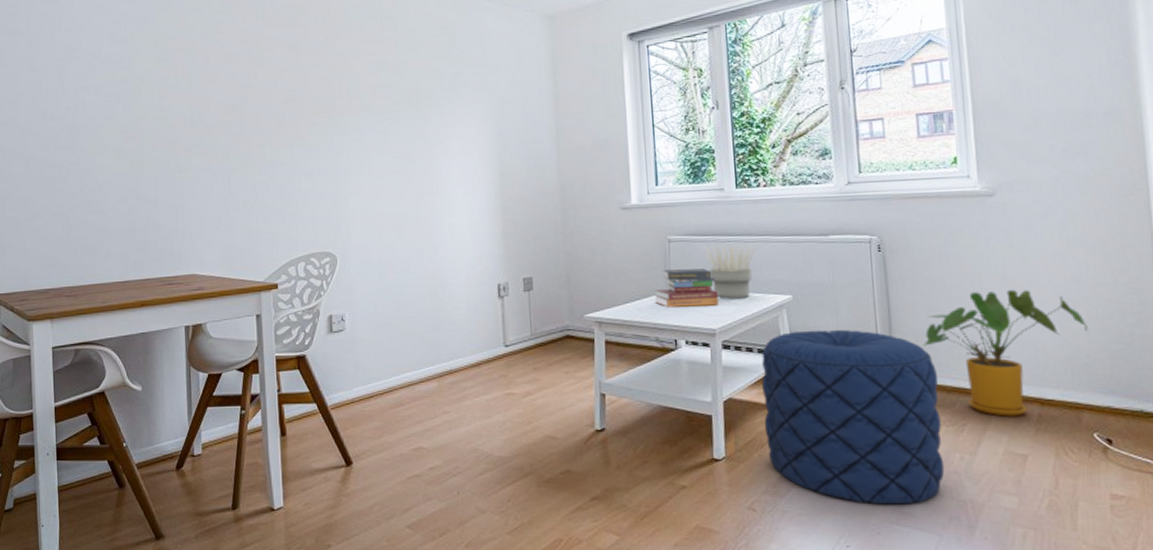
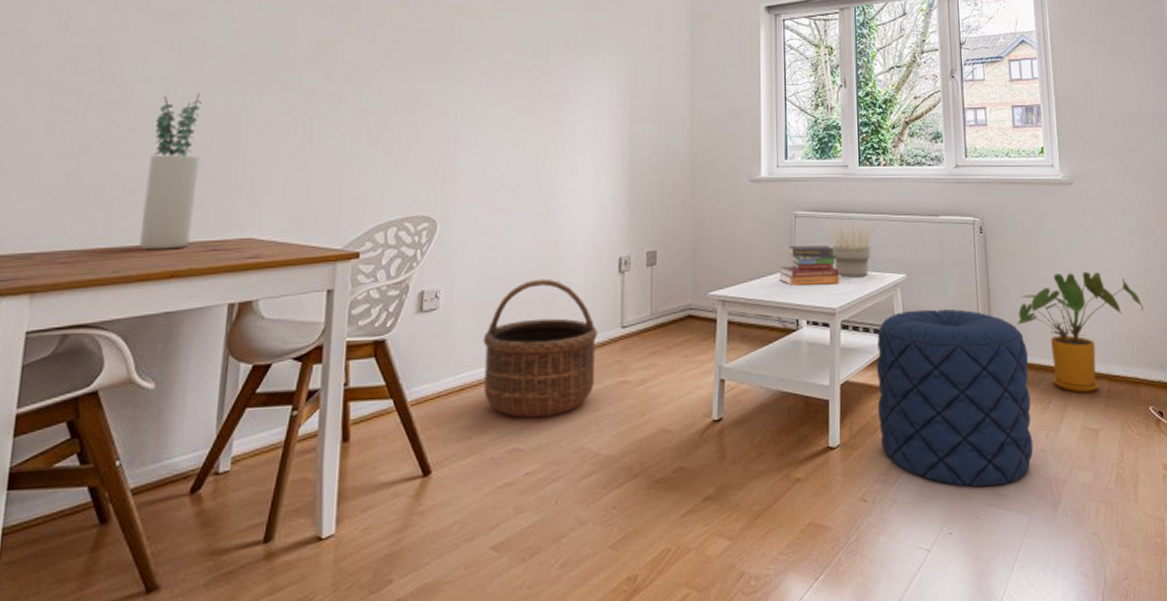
vase: none [115,158,152,285] -> present [138,93,202,250]
basket: none [384,303,483,423] -> present [483,278,598,418]

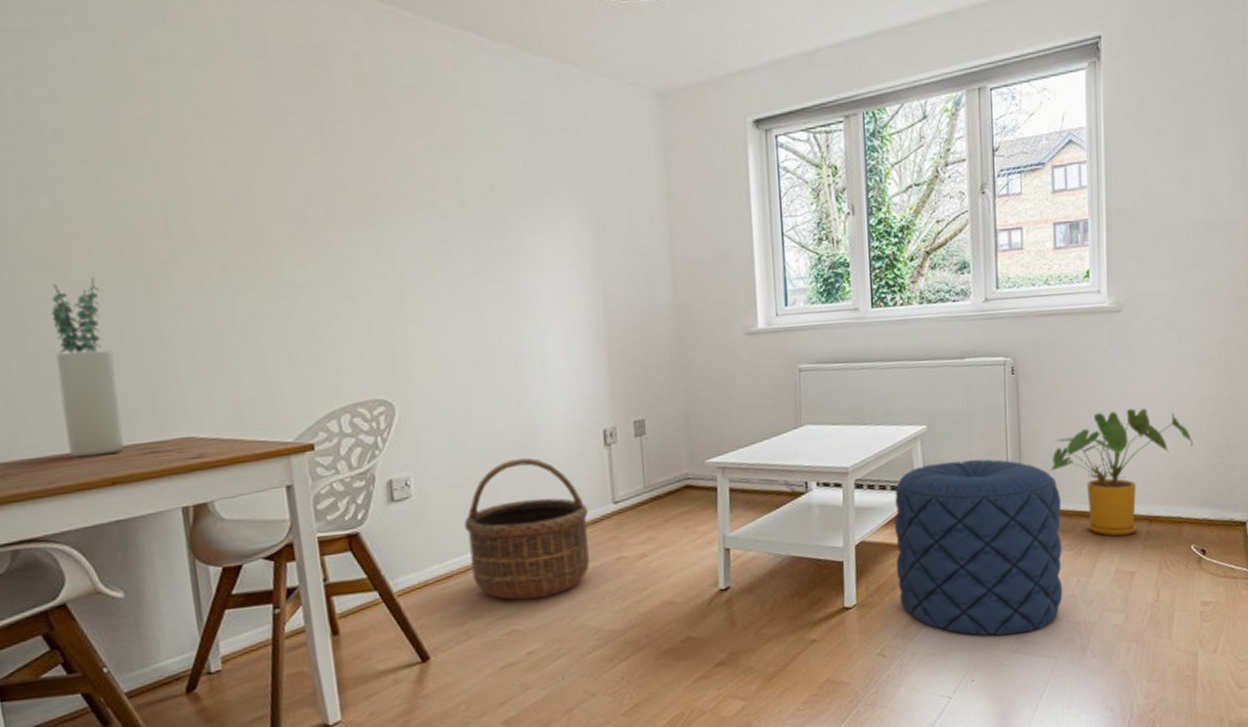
books: present [779,245,839,285] -> none [783,400,852,446]
potted plant: present [821,220,878,278] -> none [829,370,895,434]

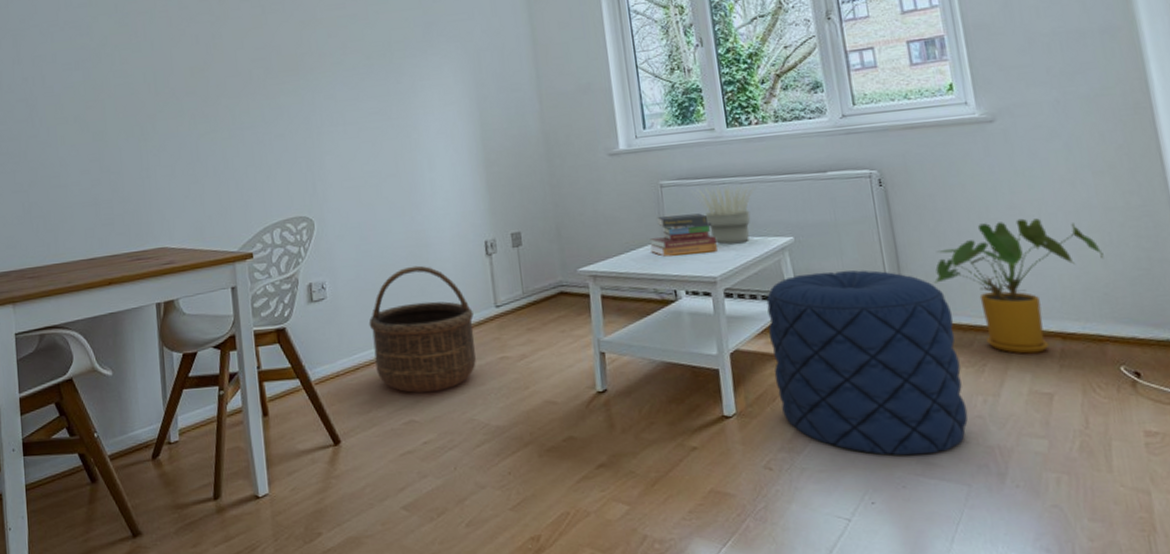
vase: present [51,277,124,458] -> none [77,127,119,263]
books: none [783,400,852,446] -> present [649,213,717,257]
potted plant: none [829,370,895,434] -> present [690,185,756,245]

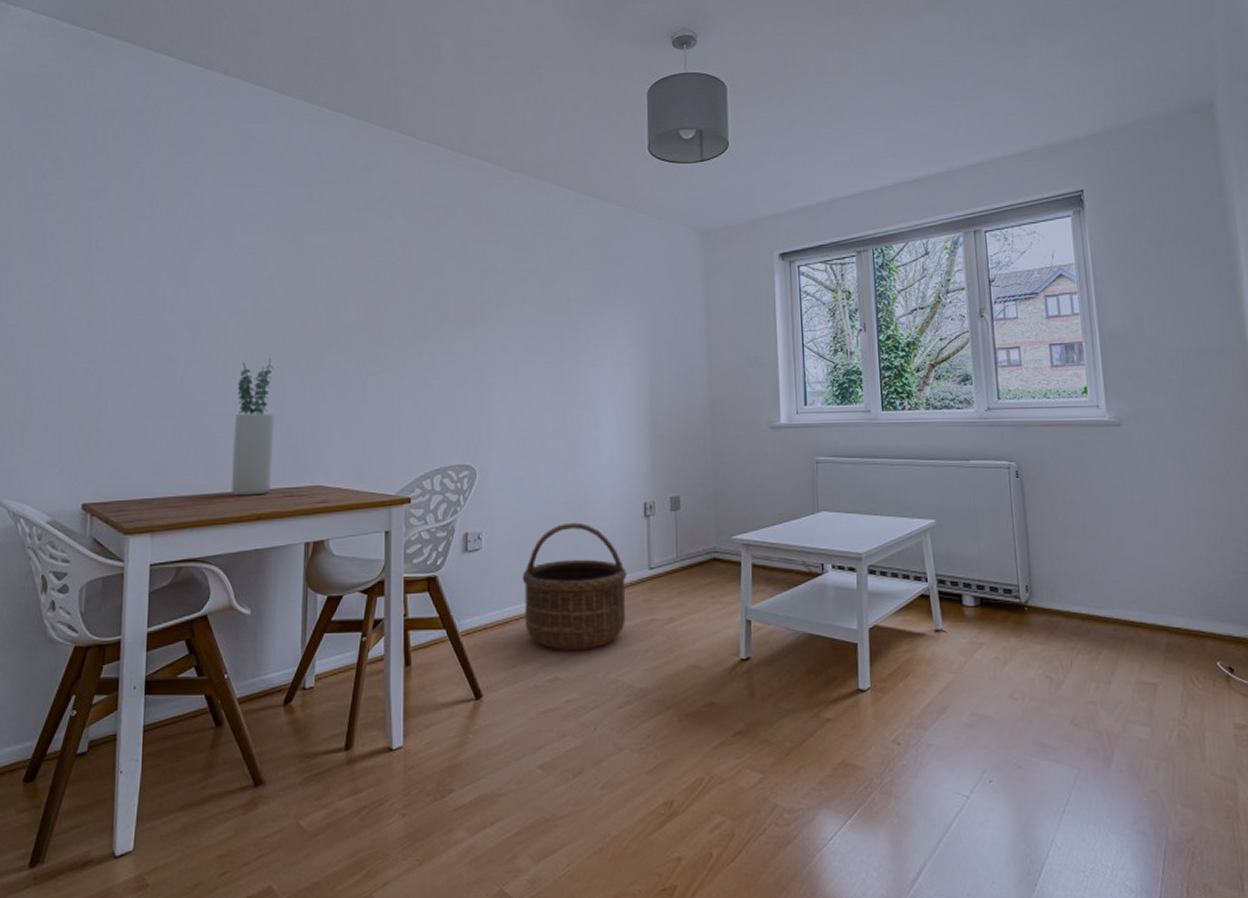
vase: none [77,127,119,263] -> present [230,358,275,496]
books: present [649,213,717,257] -> none [802,490,865,530]
potted plant: present [690,185,756,245] -> none [844,465,904,523]
pouf: present [766,270,969,456] -> none [906,555,1082,737]
house plant: present [934,218,1104,354] -> none [1059,517,1209,645]

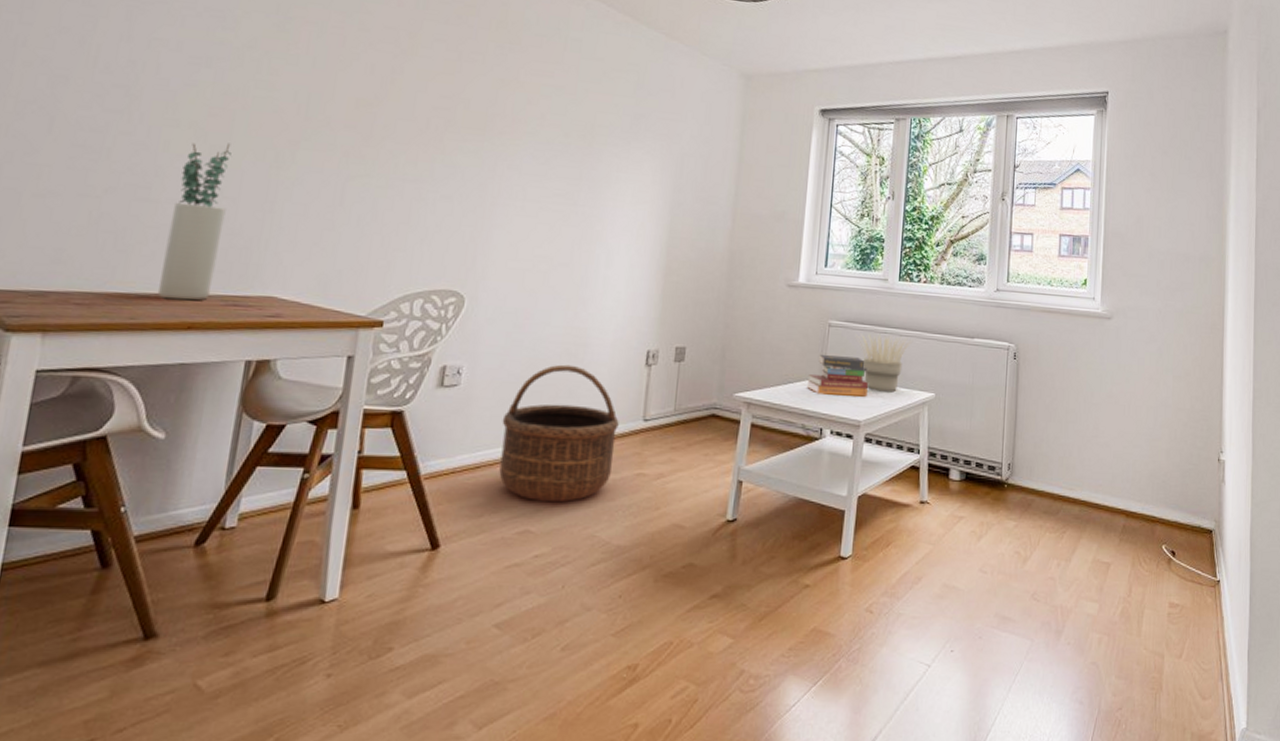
books: none [802,490,865,530] -> present [807,354,868,397]
potted plant: none [844,465,904,523] -> present [855,333,912,393]

